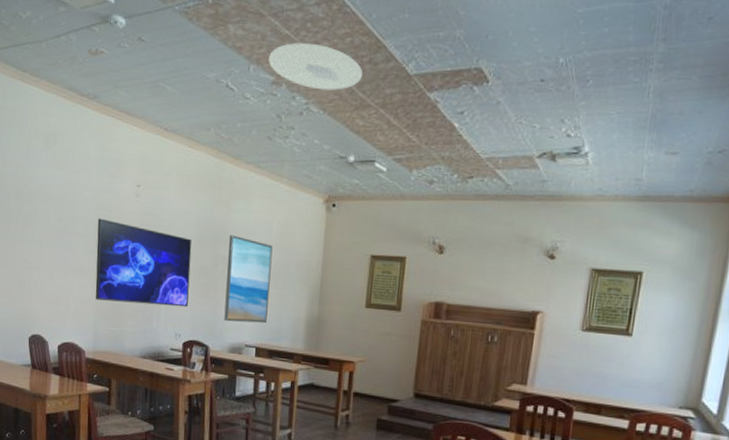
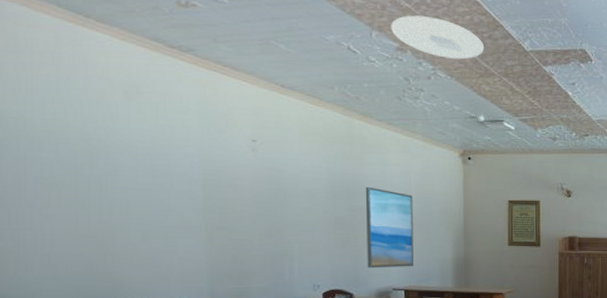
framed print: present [95,218,192,308] -> none [204,173,325,258]

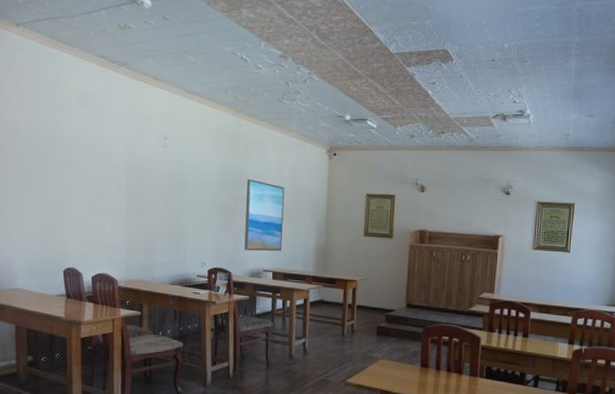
ceiling light: present [391,15,485,60] -> none [277,25,355,64]

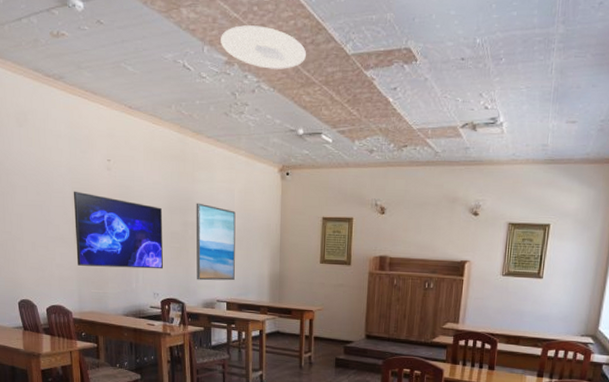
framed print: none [126,165,215,240] -> present [73,191,163,269]
ceiling light: none [277,25,355,64] -> present [221,25,307,69]

